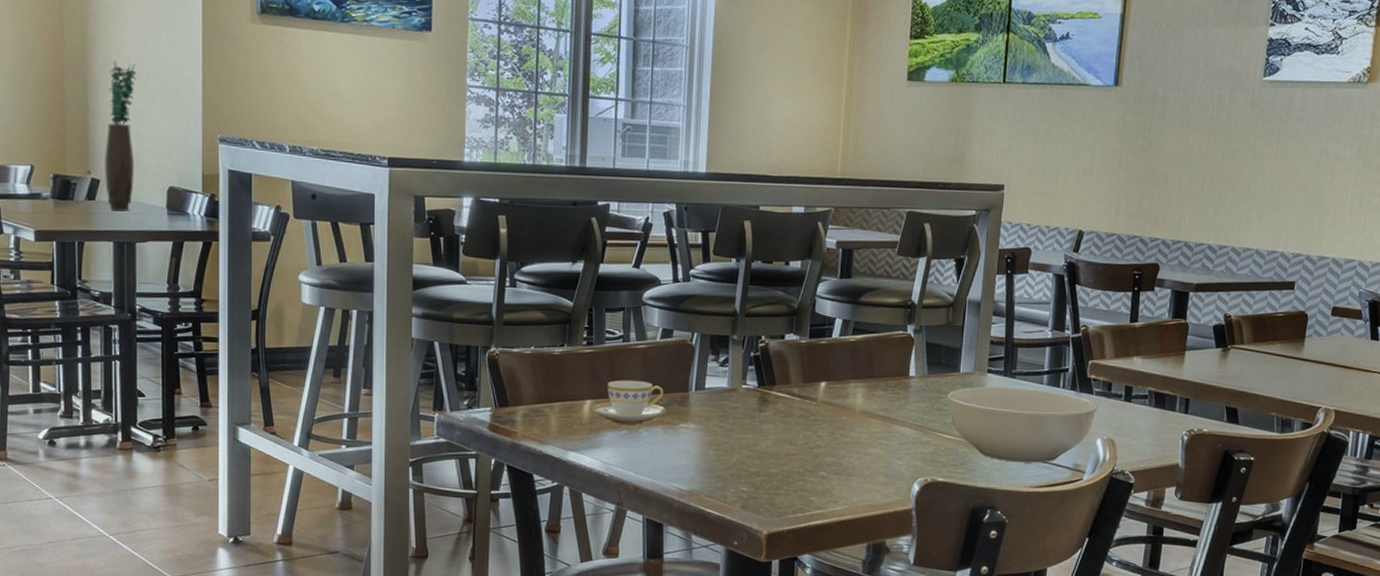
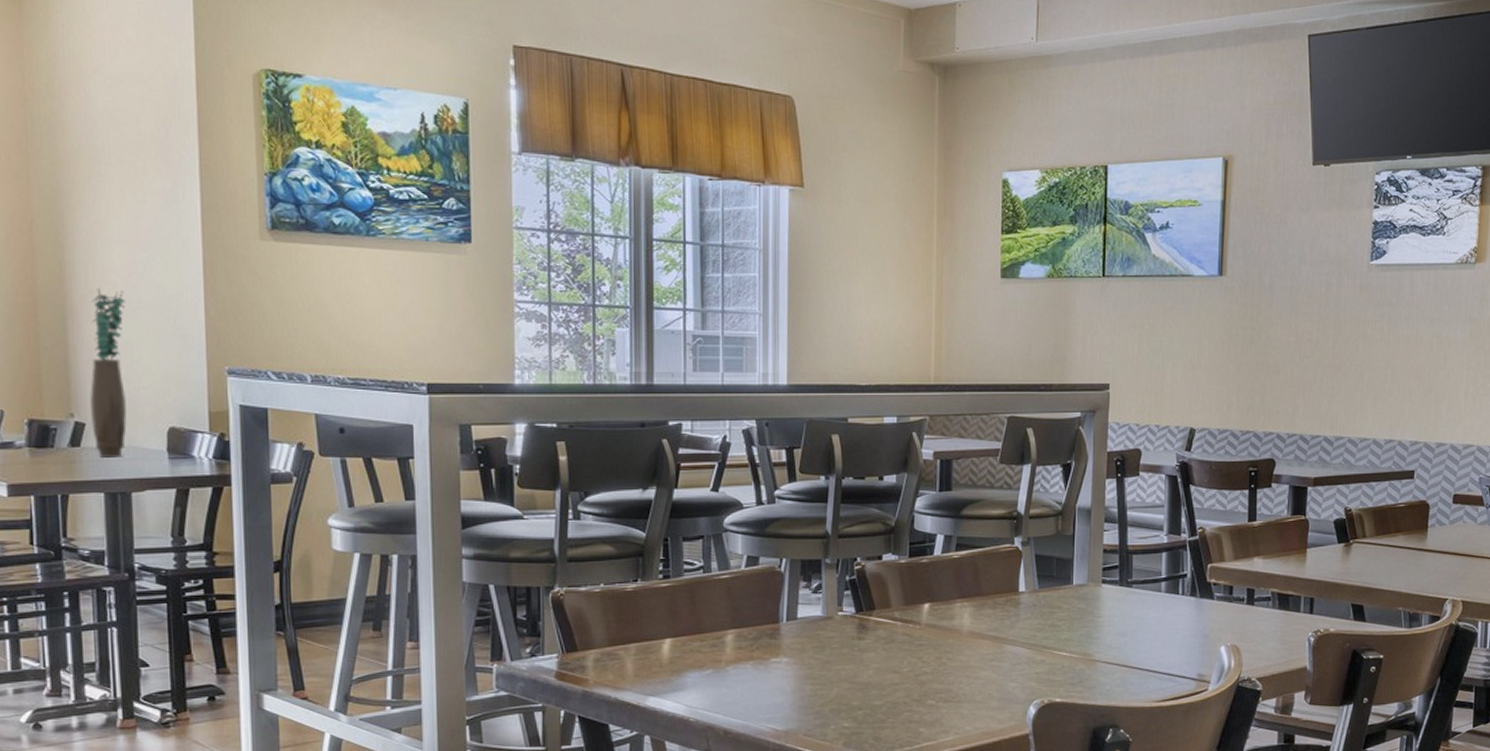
teacup: present [592,379,666,425] -> none [672,614,755,663]
bowl: present [947,386,1098,463] -> none [1060,597,1220,677]

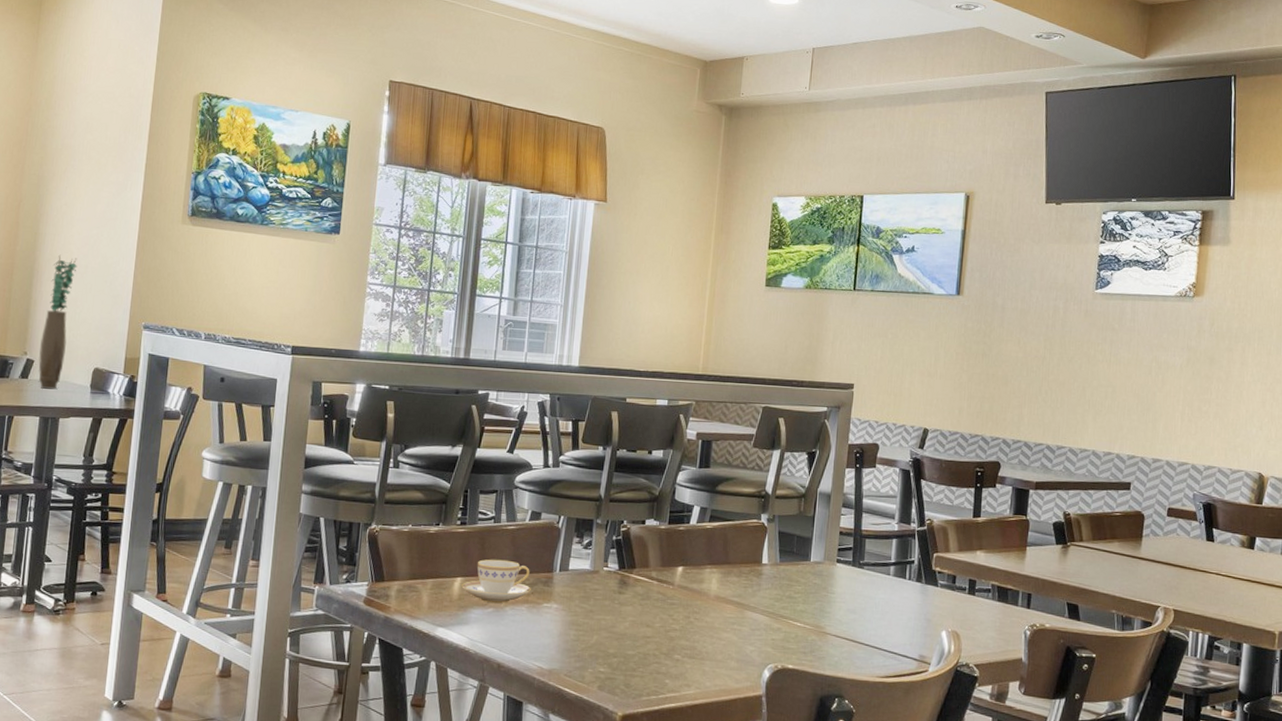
teacup: none [672,614,755,663] -> present [461,559,531,603]

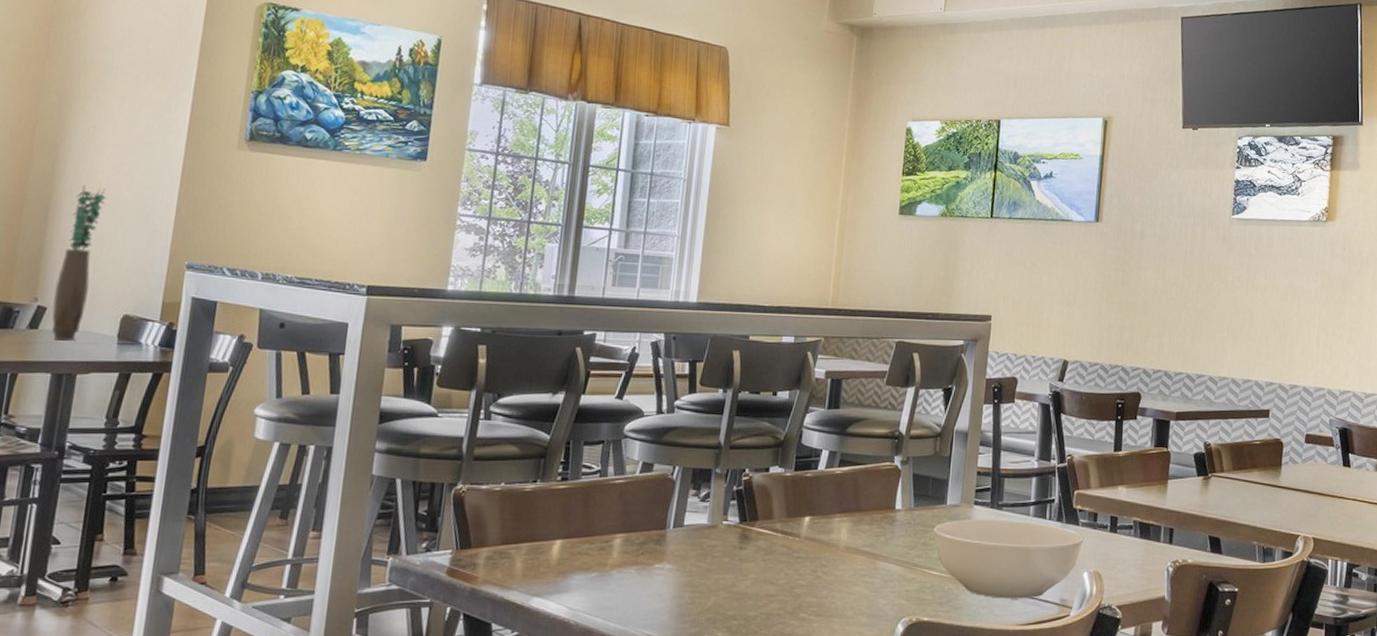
teacup: present [461,559,531,603] -> none [561,517,641,566]
bowl: none [797,576,943,653] -> present [933,519,1084,599]

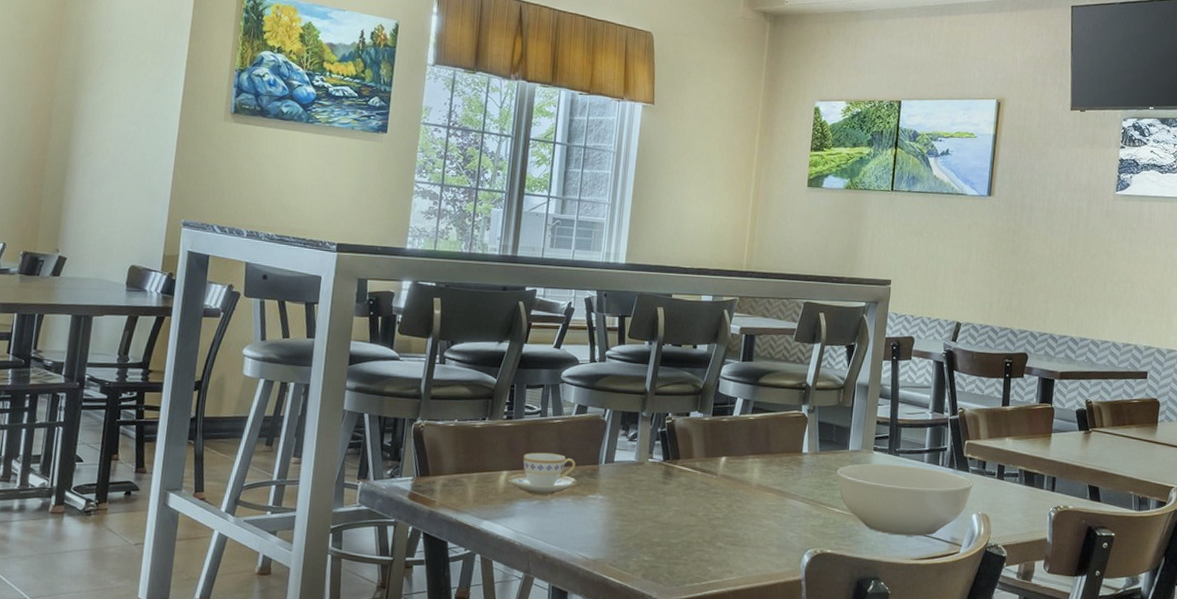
vase: present [52,184,107,341] -> none [71,151,114,287]
teacup: none [561,517,641,566] -> present [507,452,577,495]

